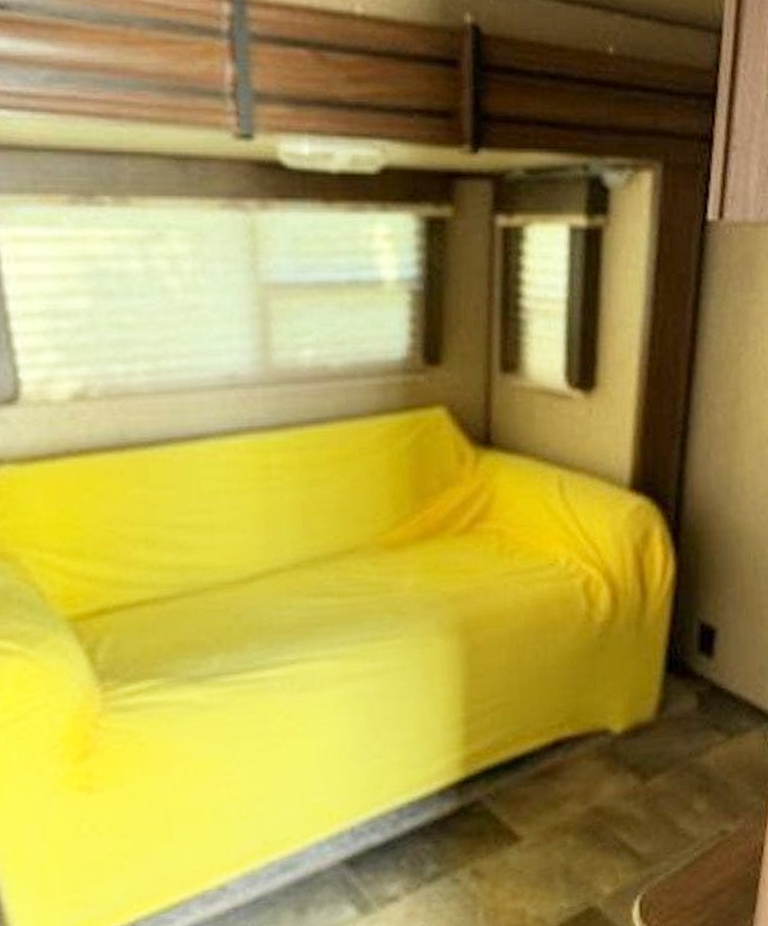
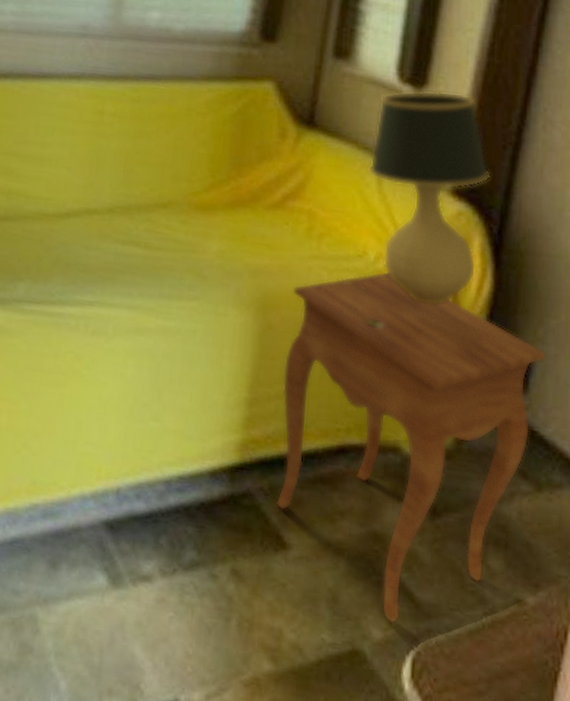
side table: none [492,574,728,878] -> present [275,271,547,624]
table lamp: none [514,390,663,628] -> present [316,90,491,328]

